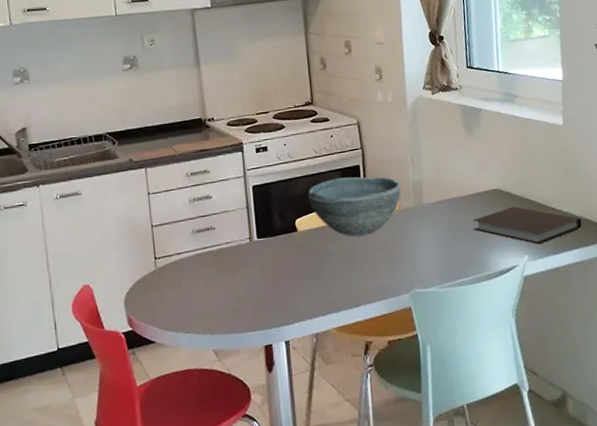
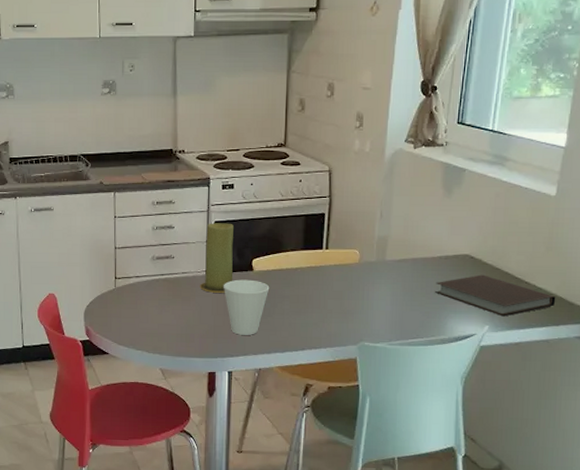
candle: none [244,186,279,260] -> present [199,223,233,293]
cup: none [269,241,316,301] -> present [224,279,270,335]
bowl: present [308,176,402,237] -> none [269,224,365,283]

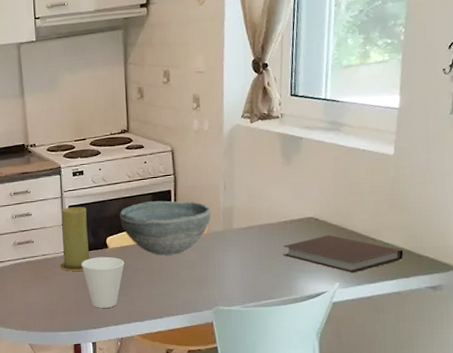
bowl: none [269,224,365,283] -> present [120,200,212,256]

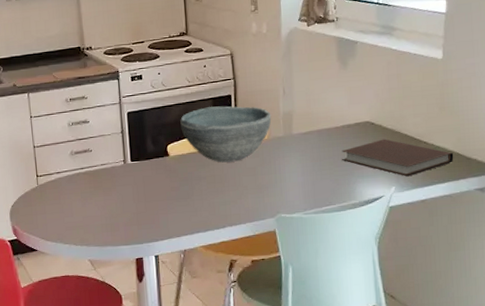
candle: present [59,206,90,271] -> none [119,112,151,181]
cup: present [82,256,125,308] -> none [142,165,186,219]

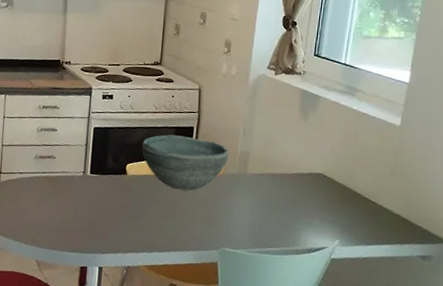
notebook: present [341,139,454,177] -> none [290,192,400,233]

